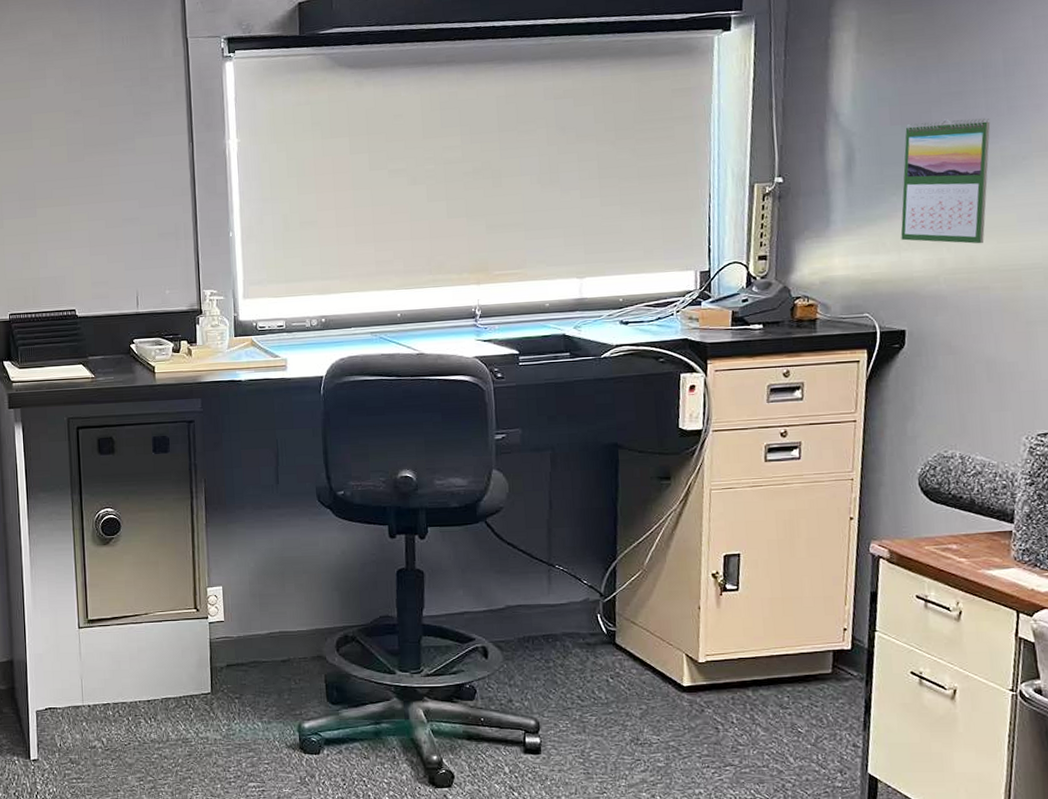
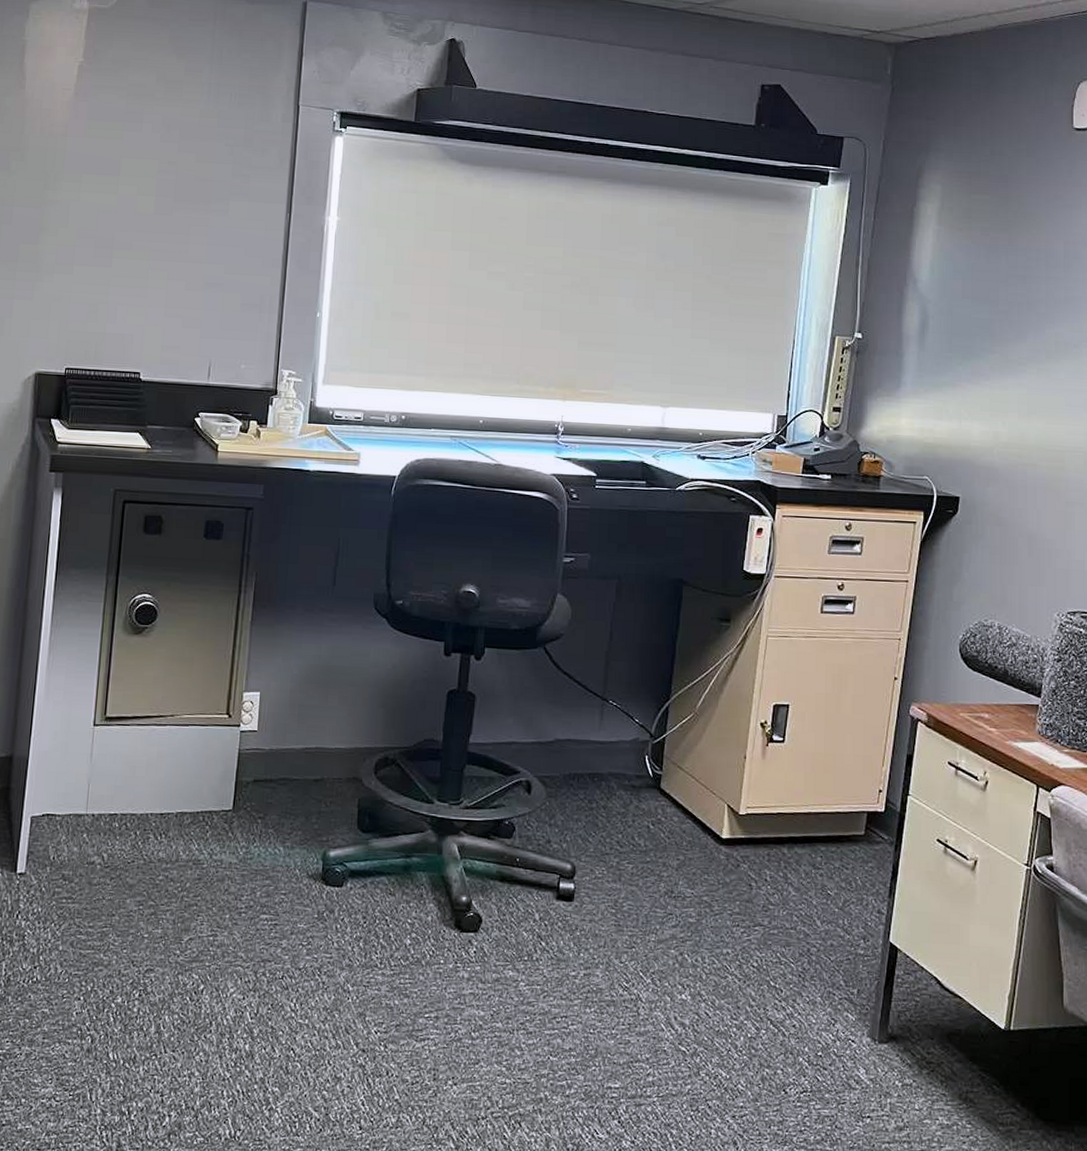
calendar: present [900,118,991,244] -> none [963,298,1049,422]

